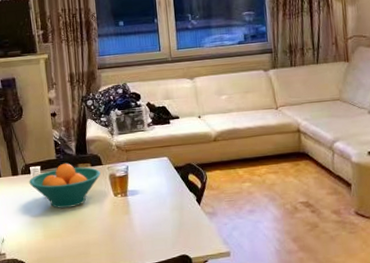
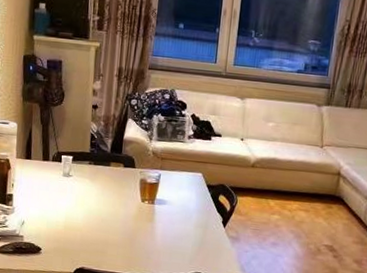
fruit bowl: present [29,163,101,209] -> none [58,158,132,204]

